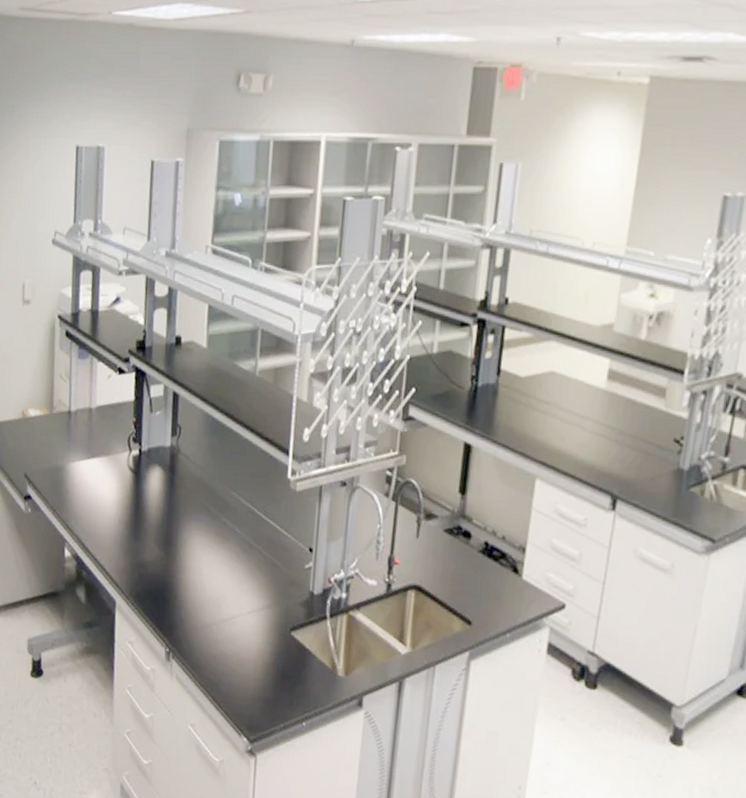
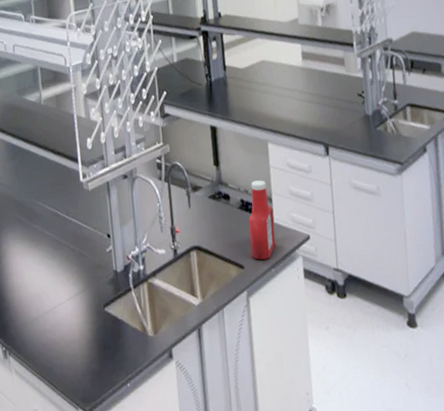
ketchup bottle: none [484,522,525,621] -> present [248,180,276,260]

